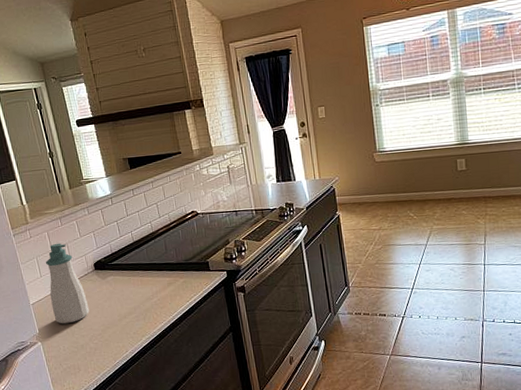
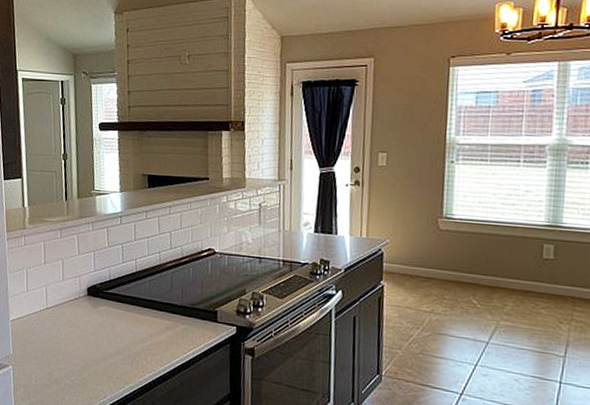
soap bottle: present [46,243,89,324] -> none [32,256,73,351]

